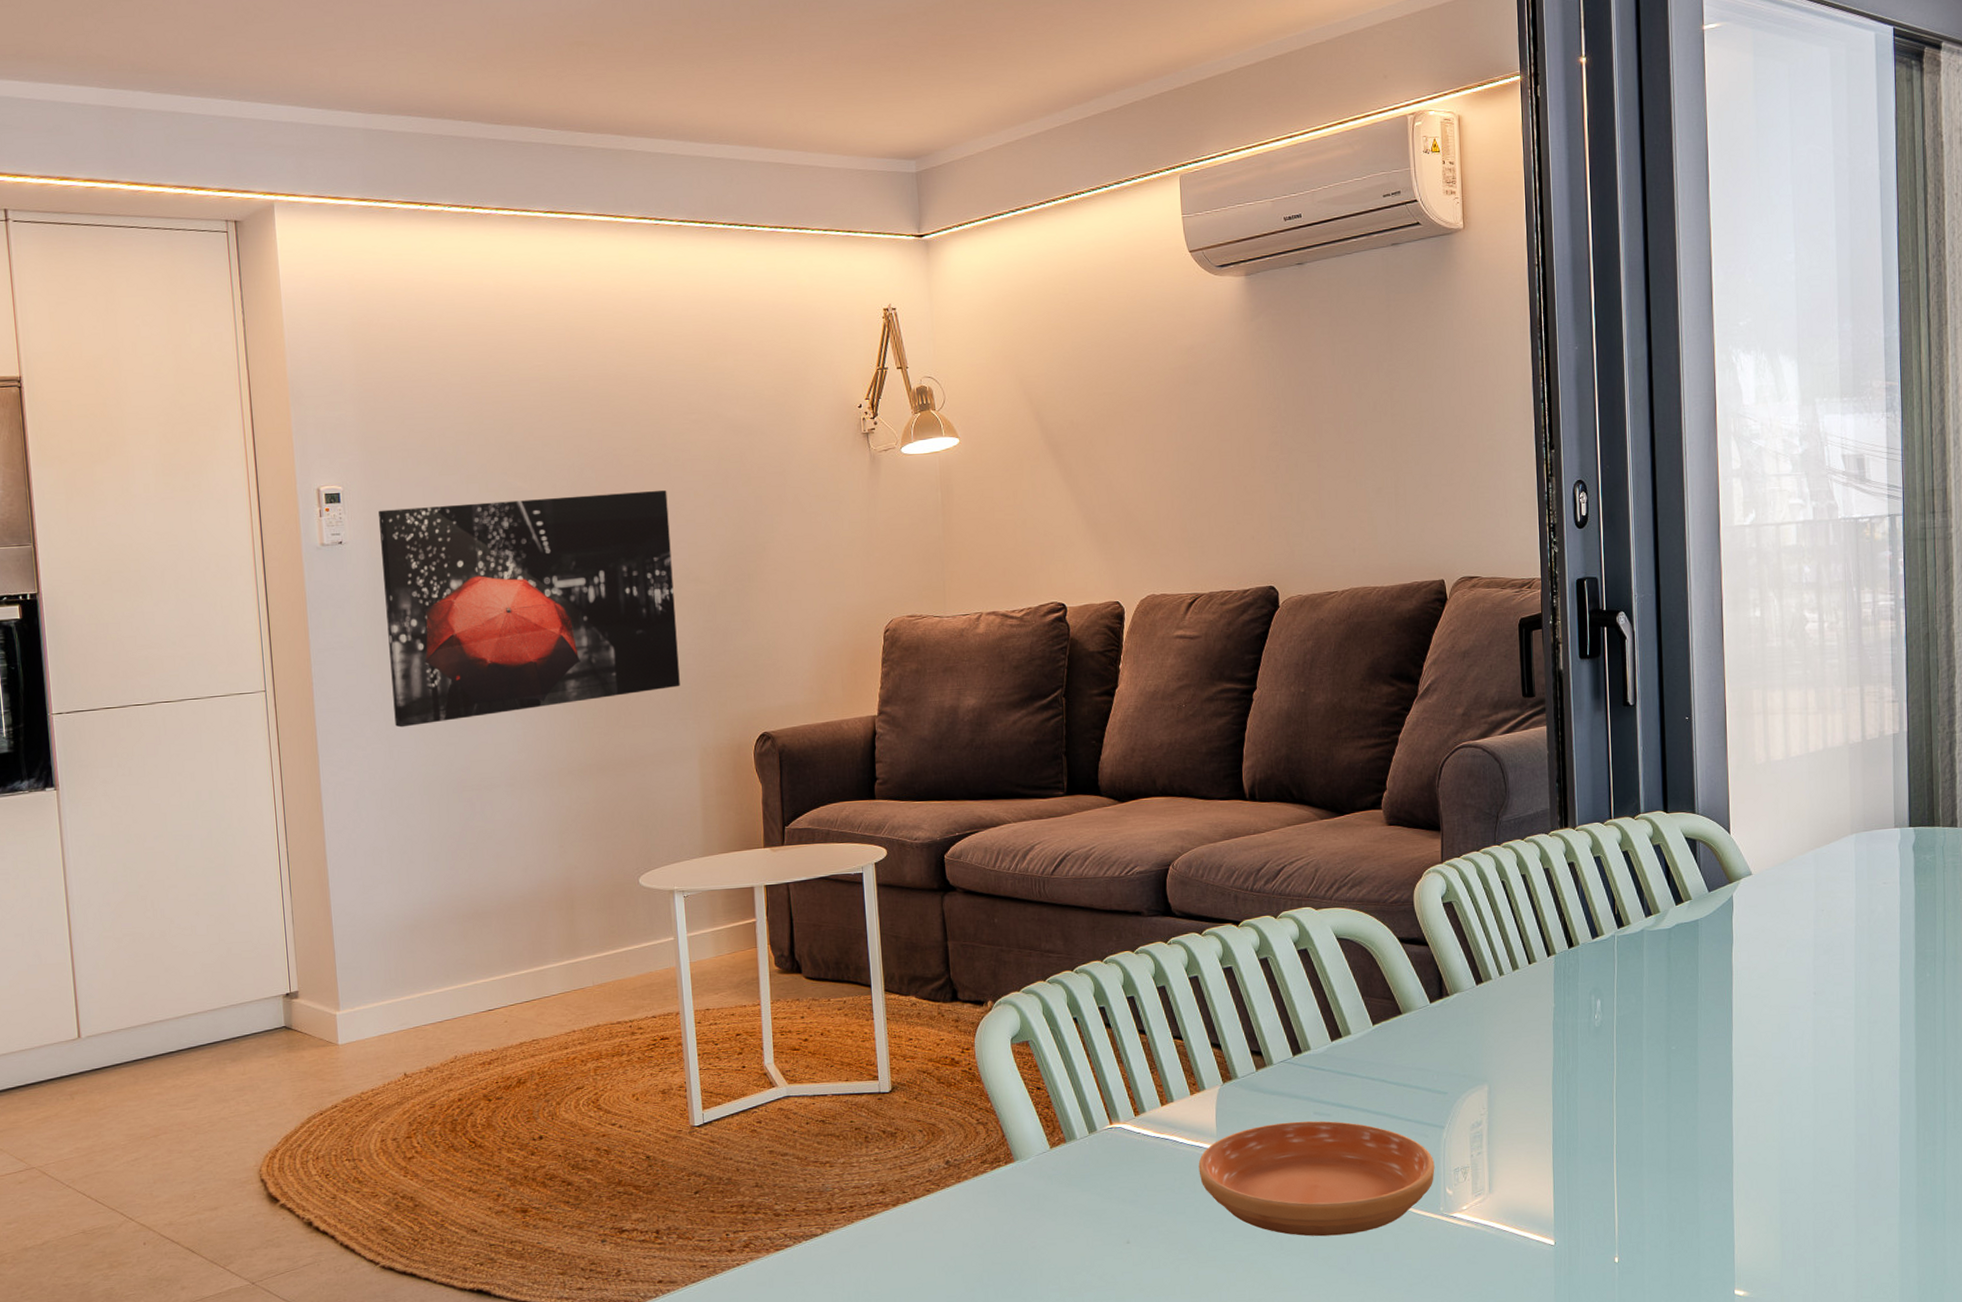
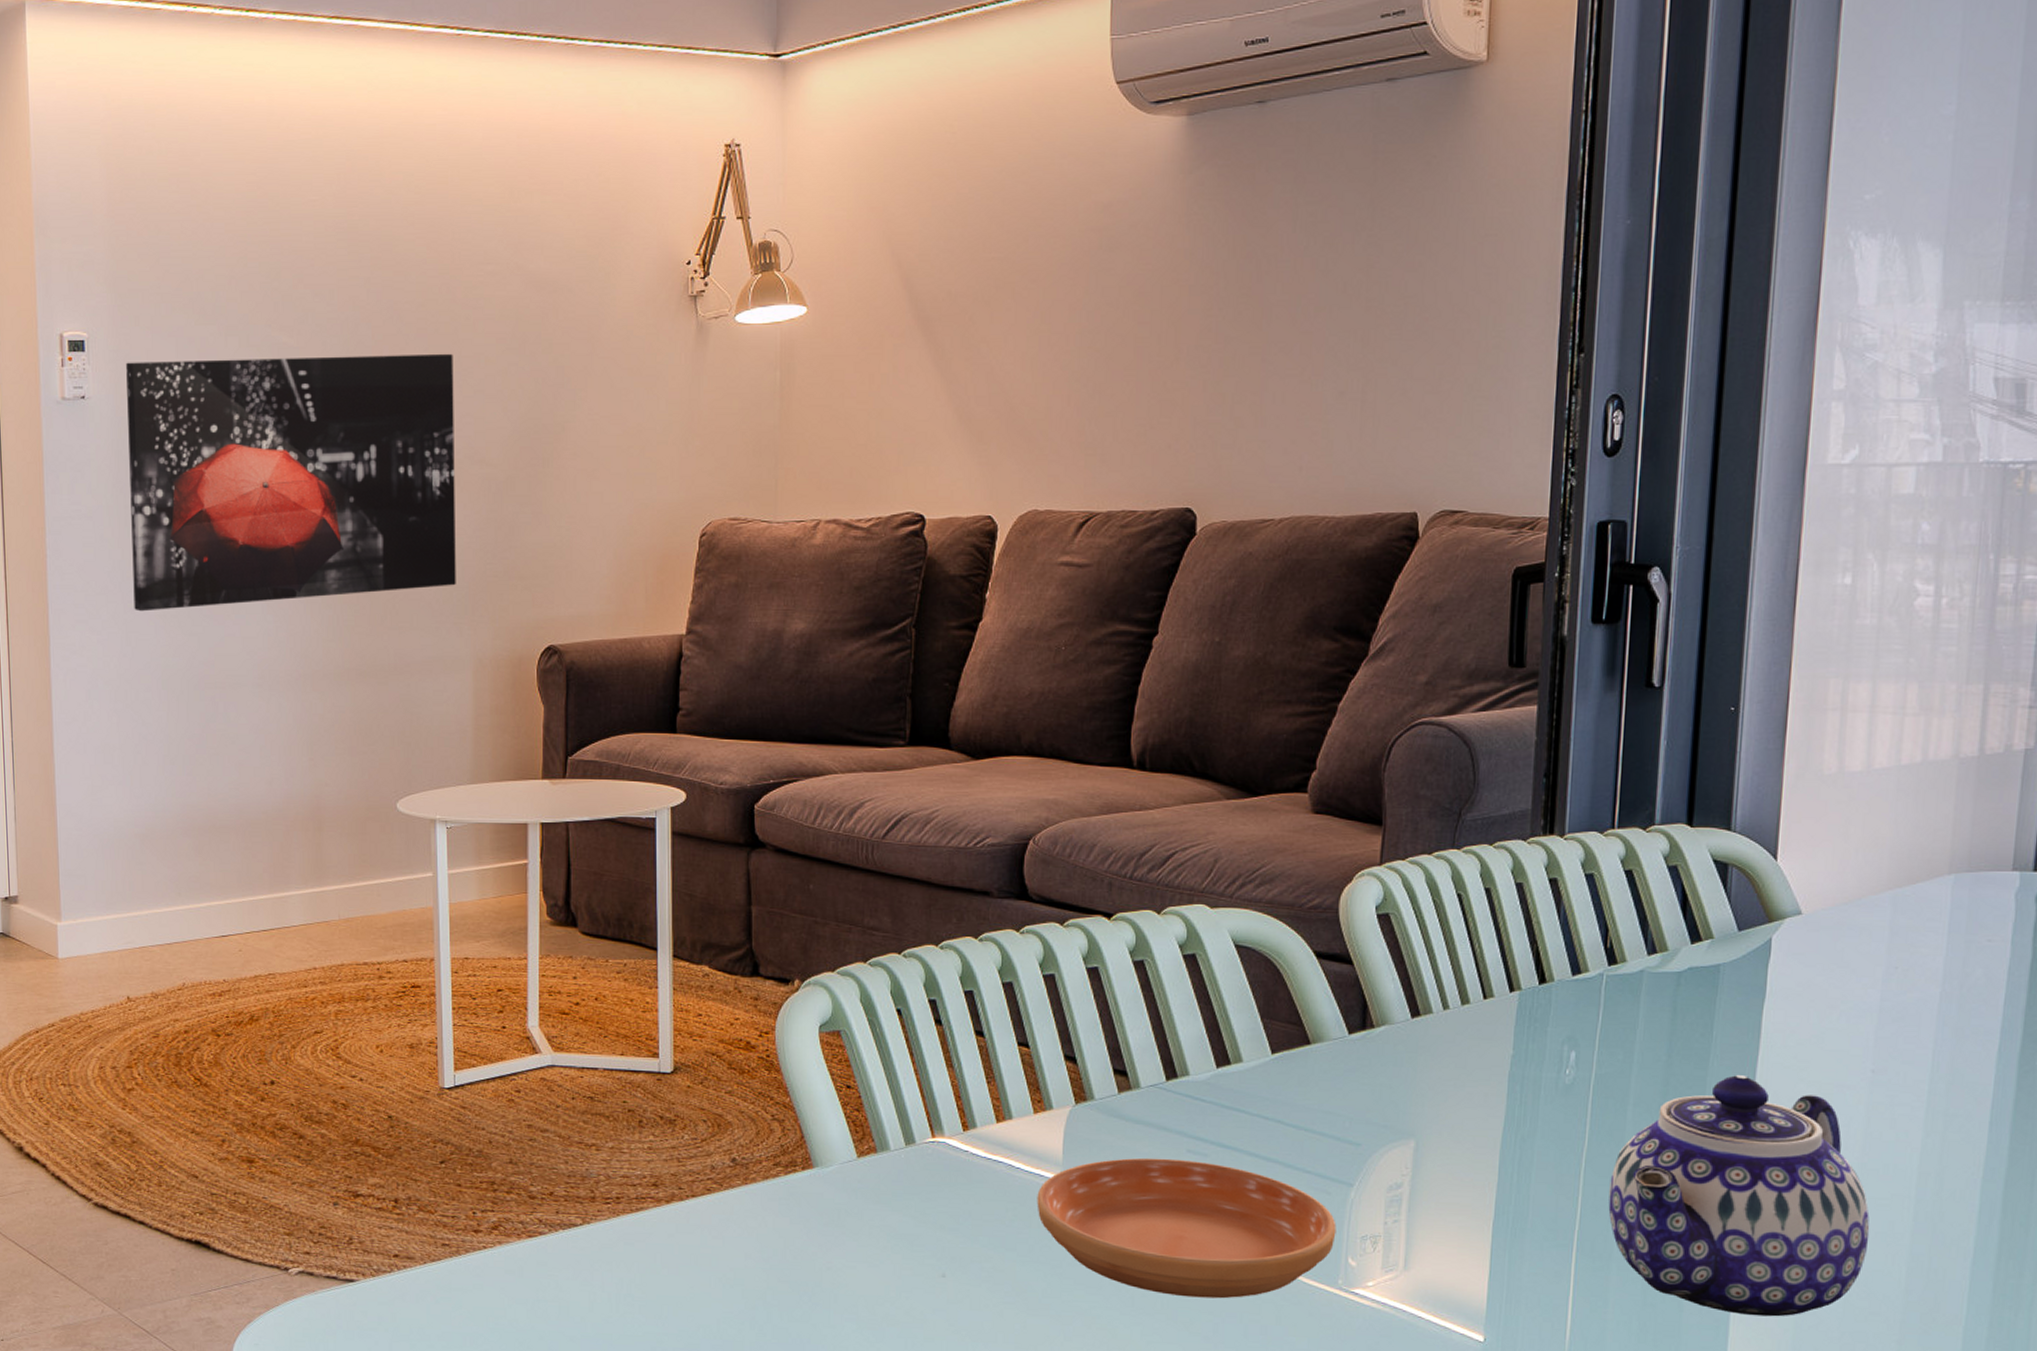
teapot: none [1635,1006,1826,1199] -> present [1608,1075,1870,1317]

